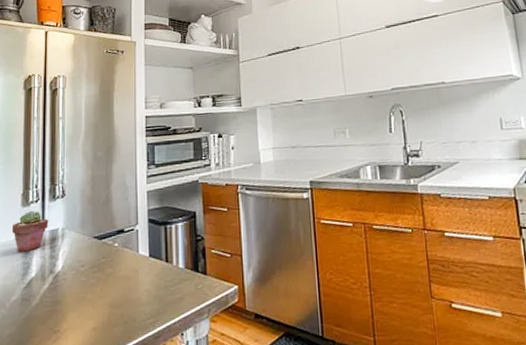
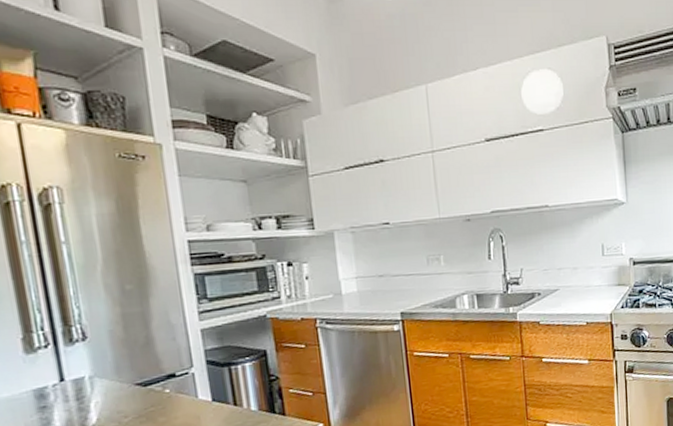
potted succulent: present [11,210,49,253] -> none [14,357,70,408]

